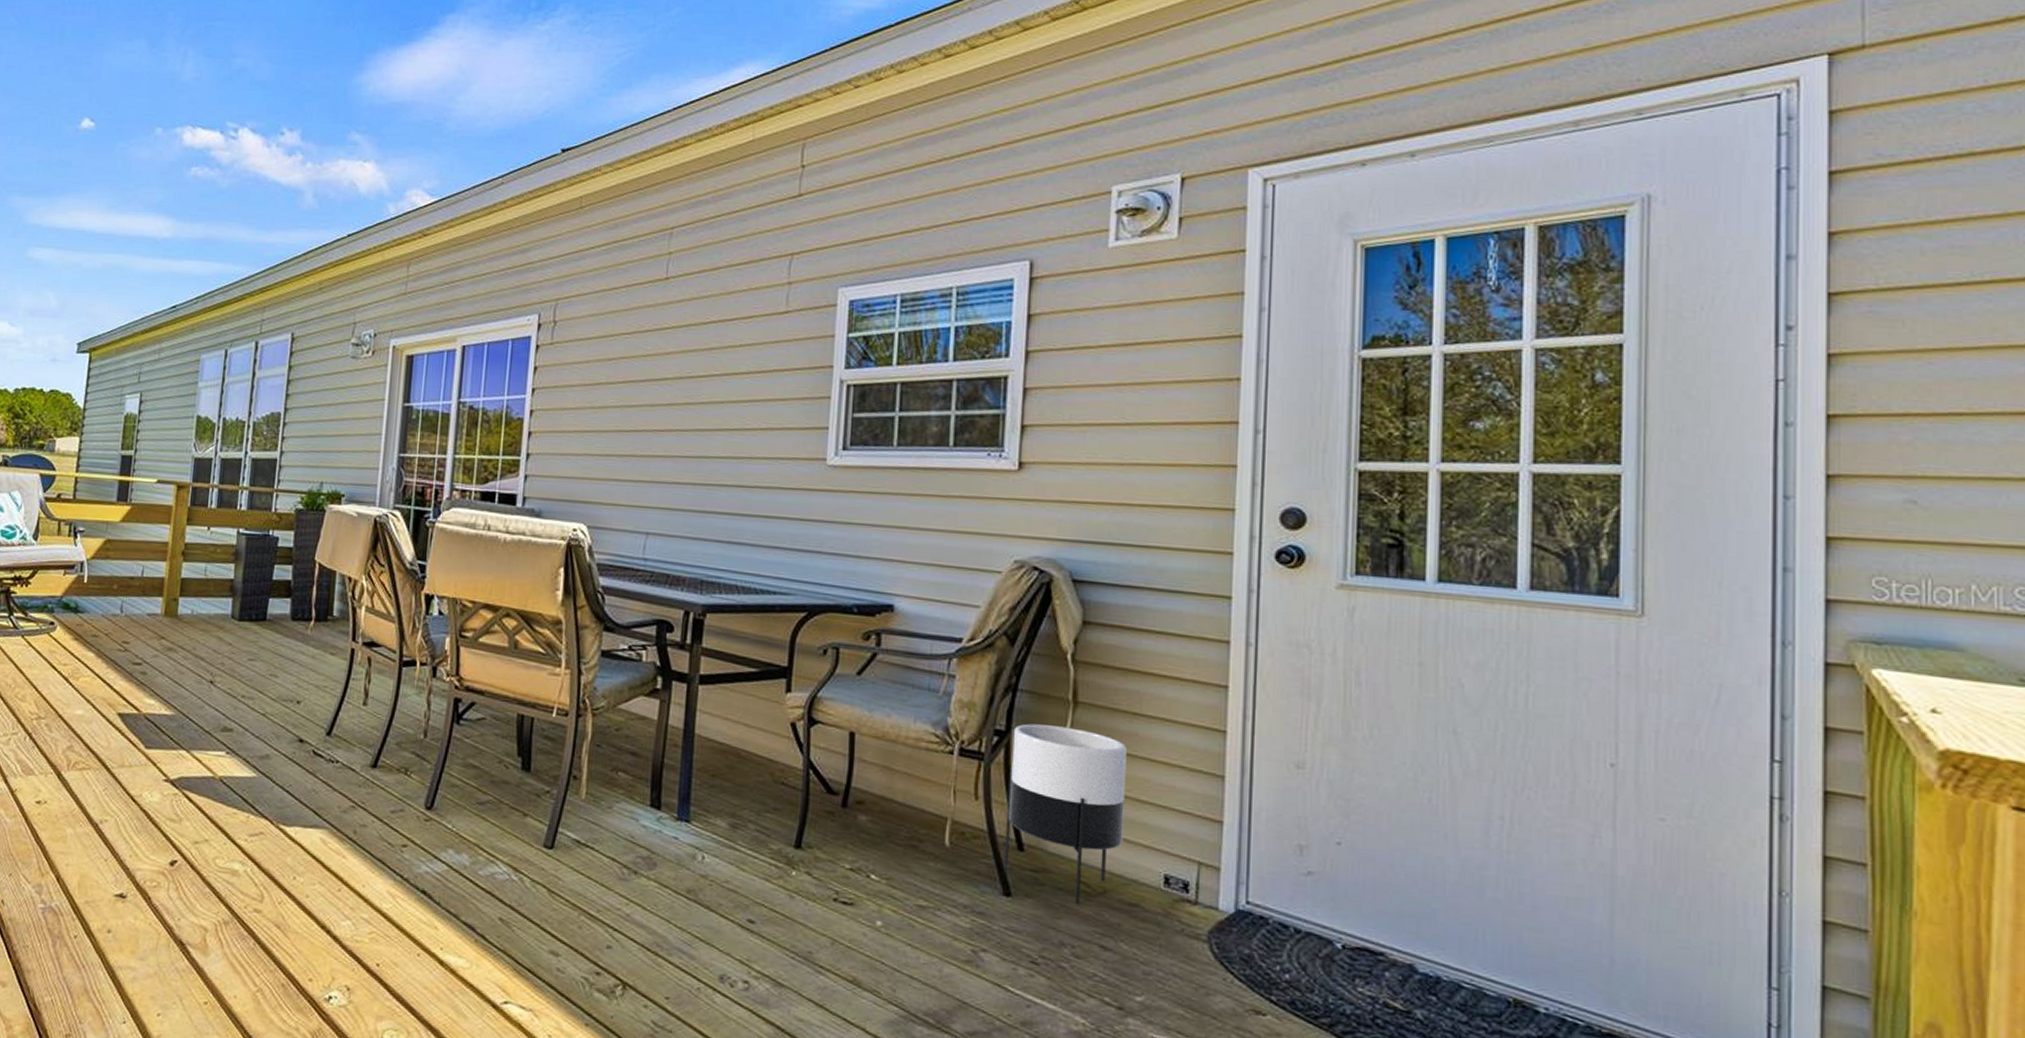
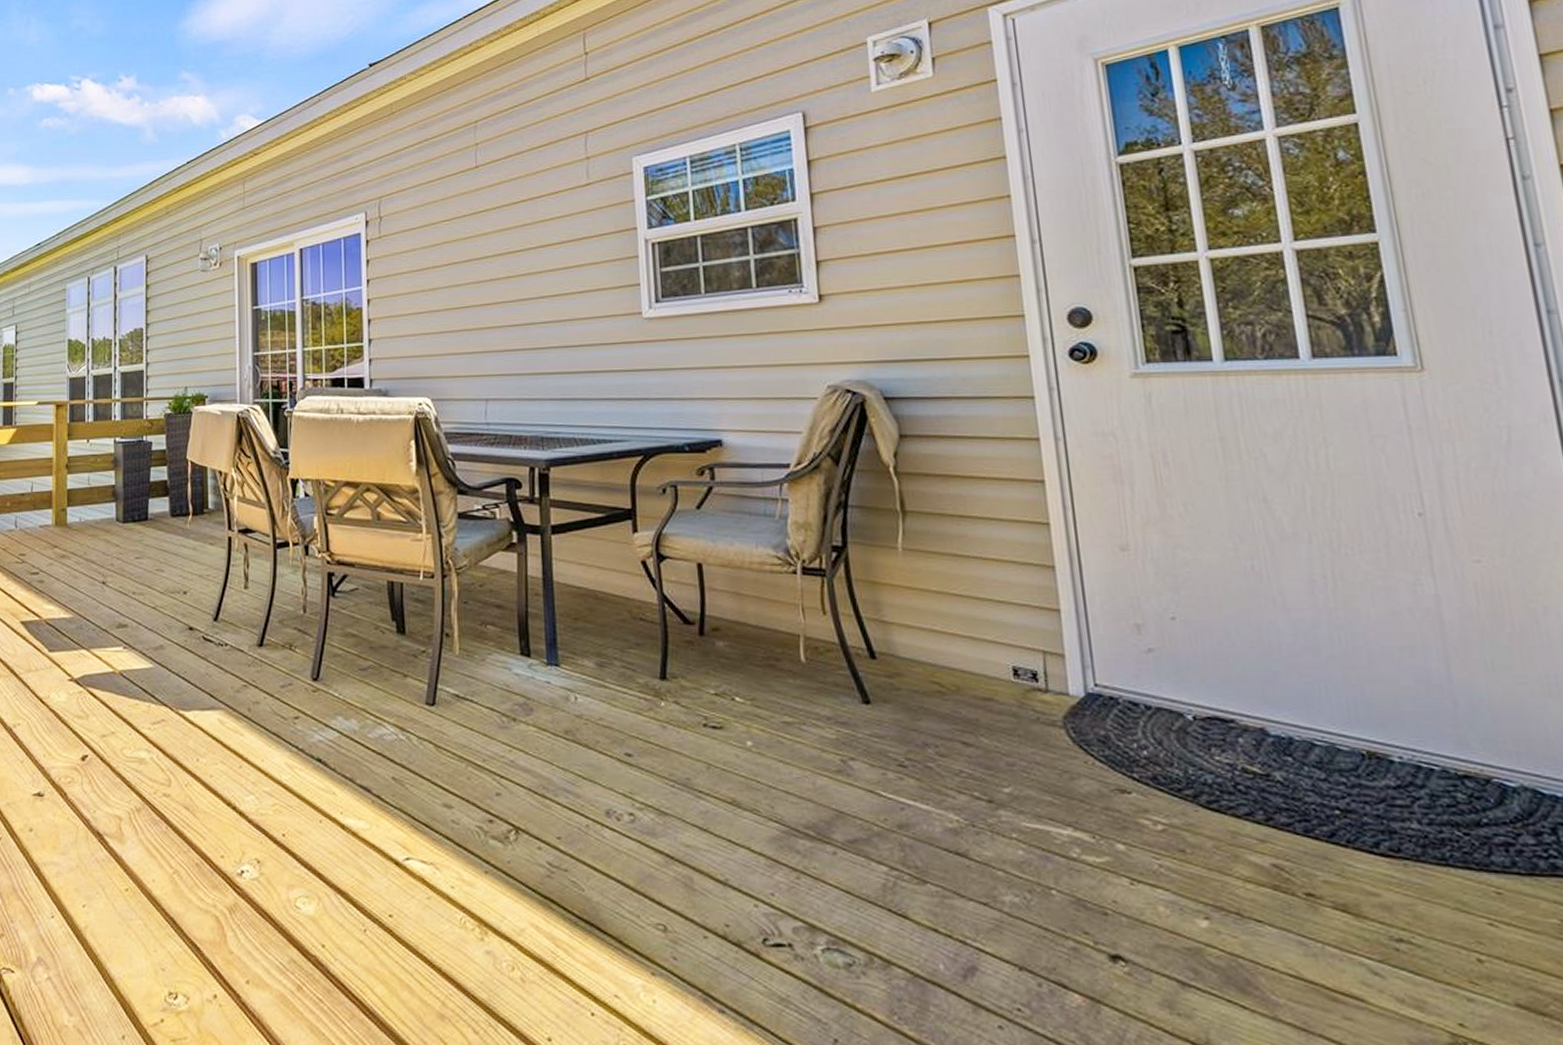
planter: present [1004,723,1127,905] -> none [849,536,969,705]

